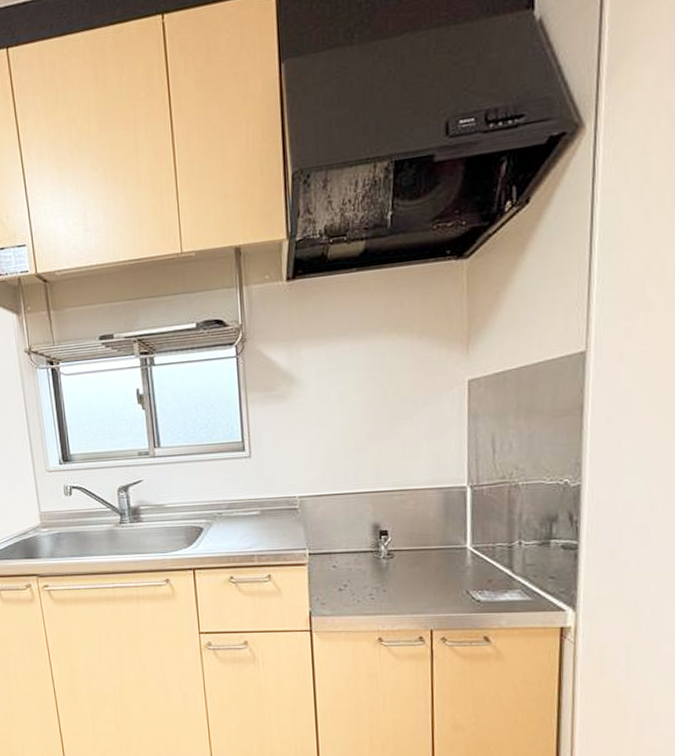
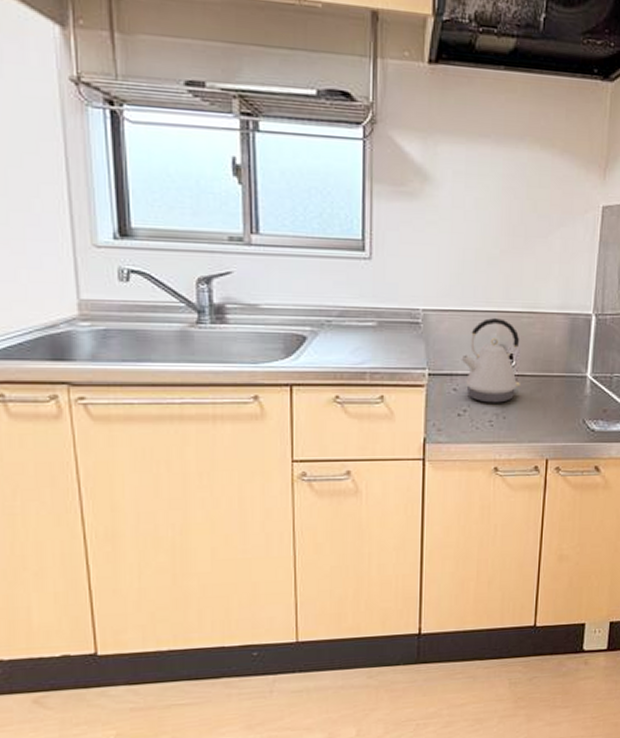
kettle: none [338,498,397,578] -> present [461,318,520,403]

